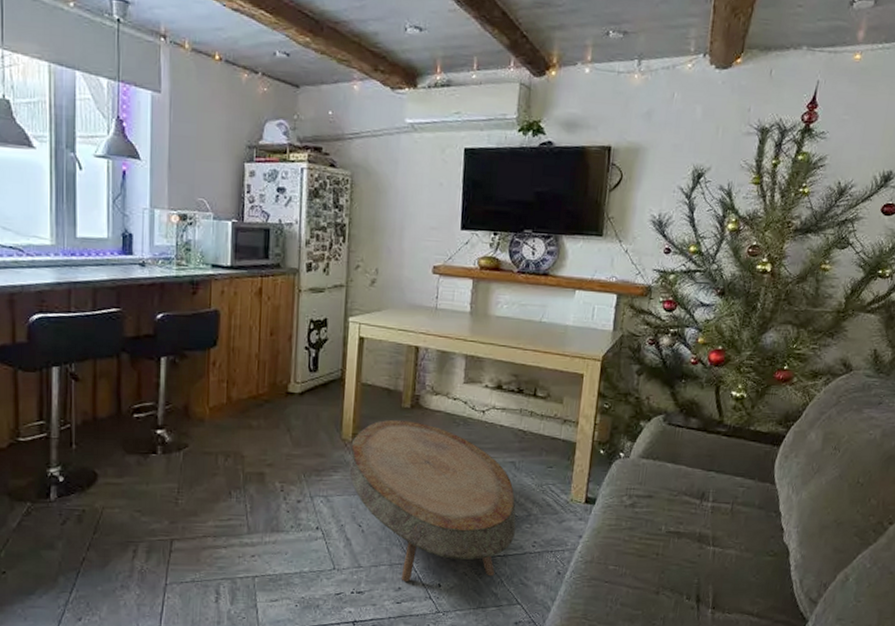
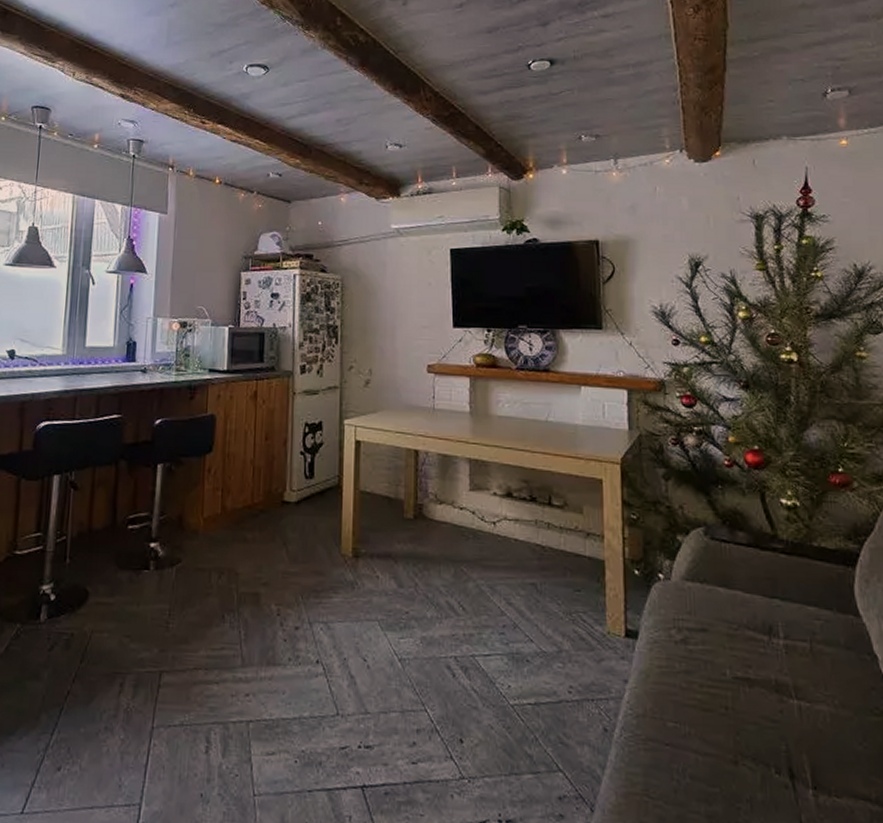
coffee table: present [348,419,516,582] -> none [349,531,545,735]

